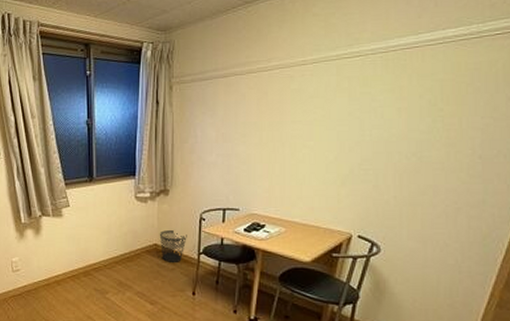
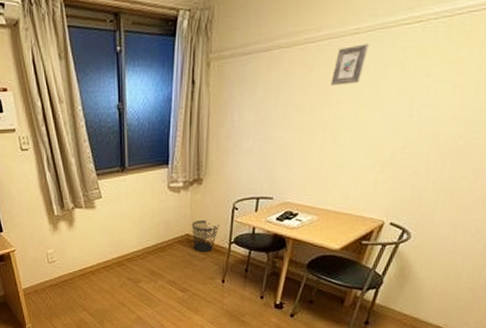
picture frame: none [285,73,316,107] -> present [331,43,369,85]

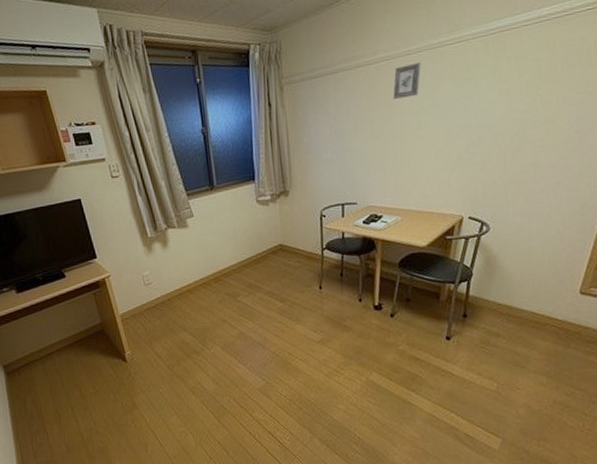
wastebasket: present [191,220,219,252] -> none [283,230,310,261]

